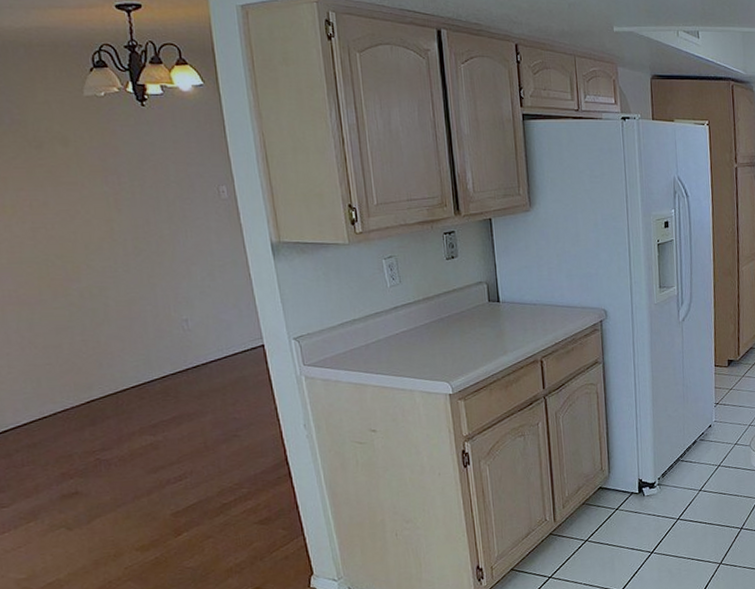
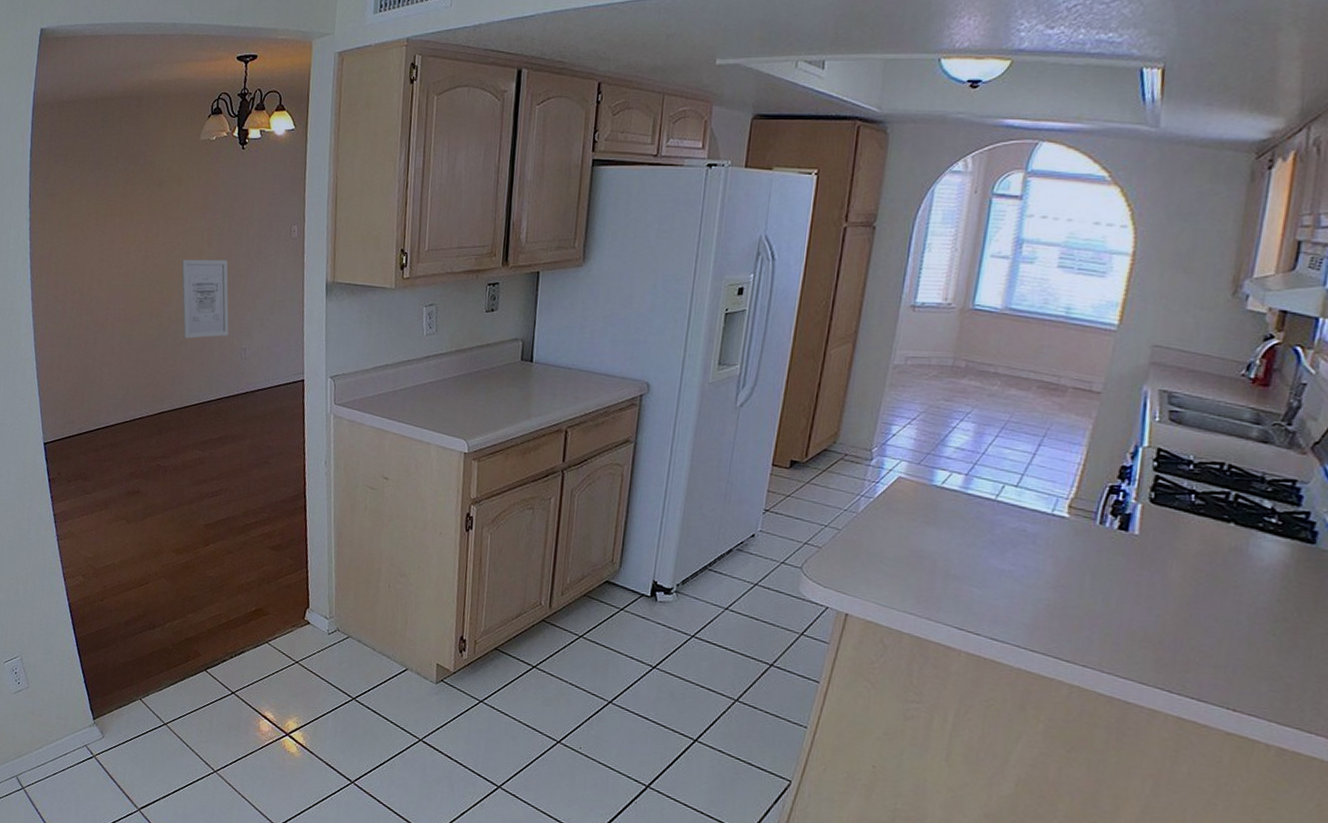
wall art: none [85,227,163,316] -> present [181,259,229,339]

